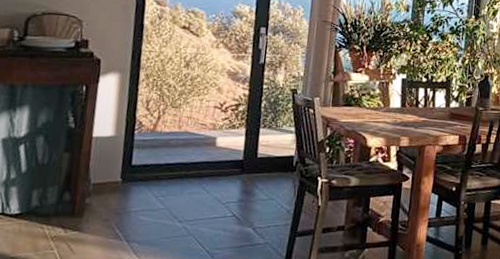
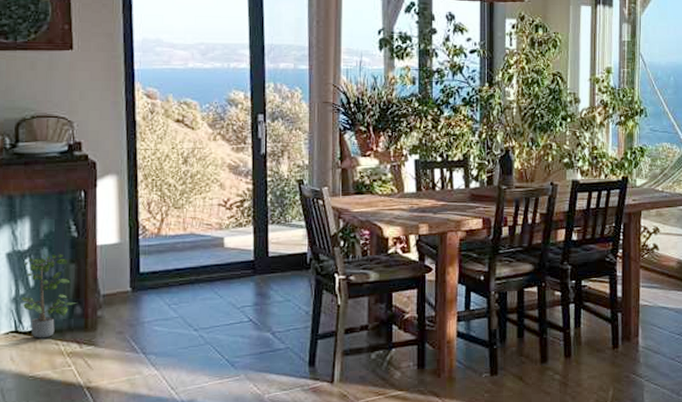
potted plant: none [11,142,68,222] -> present [21,253,78,338]

